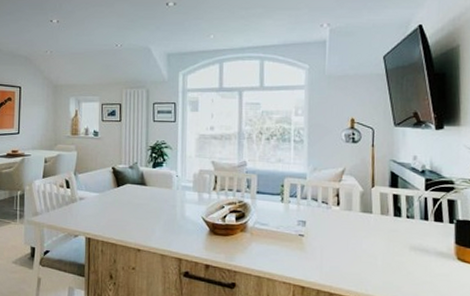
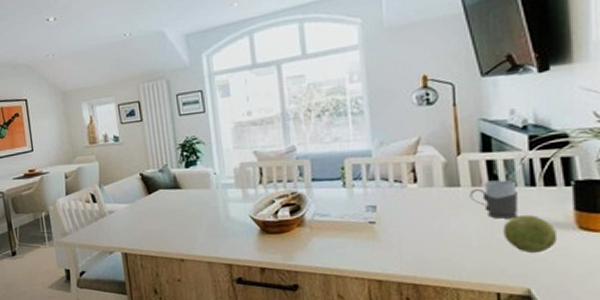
mug: none [378,211,415,245] -> present [469,180,518,219]
decorative ball: none [401,243,442,276] -> present [503,215,558,253]

